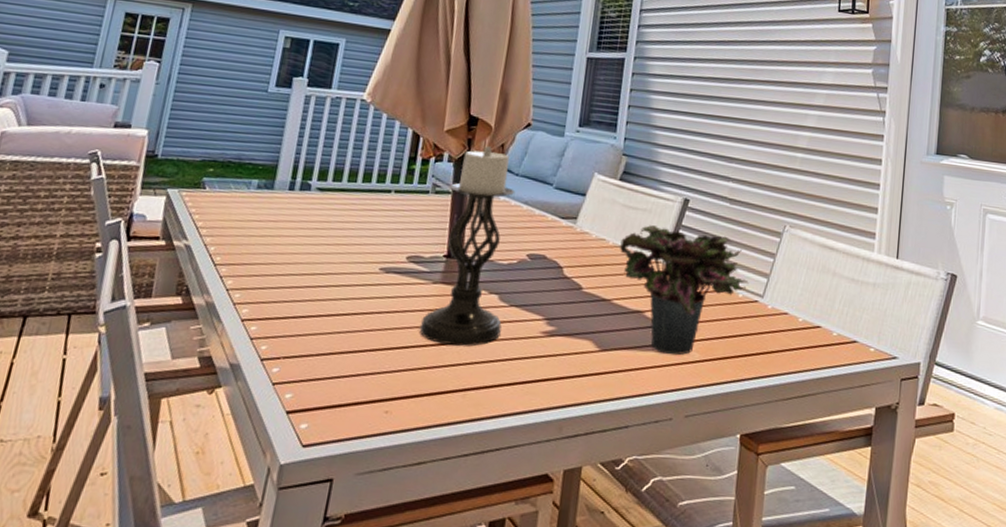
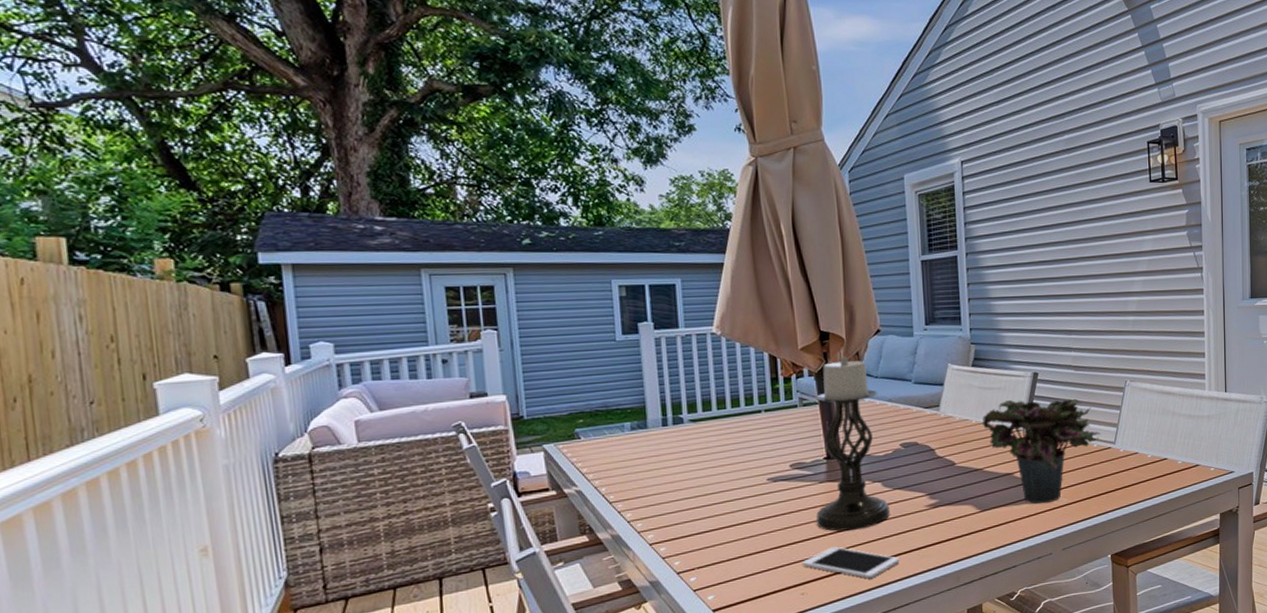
cell phone: none [393,361,501,409] -> present [802,546,900,579]

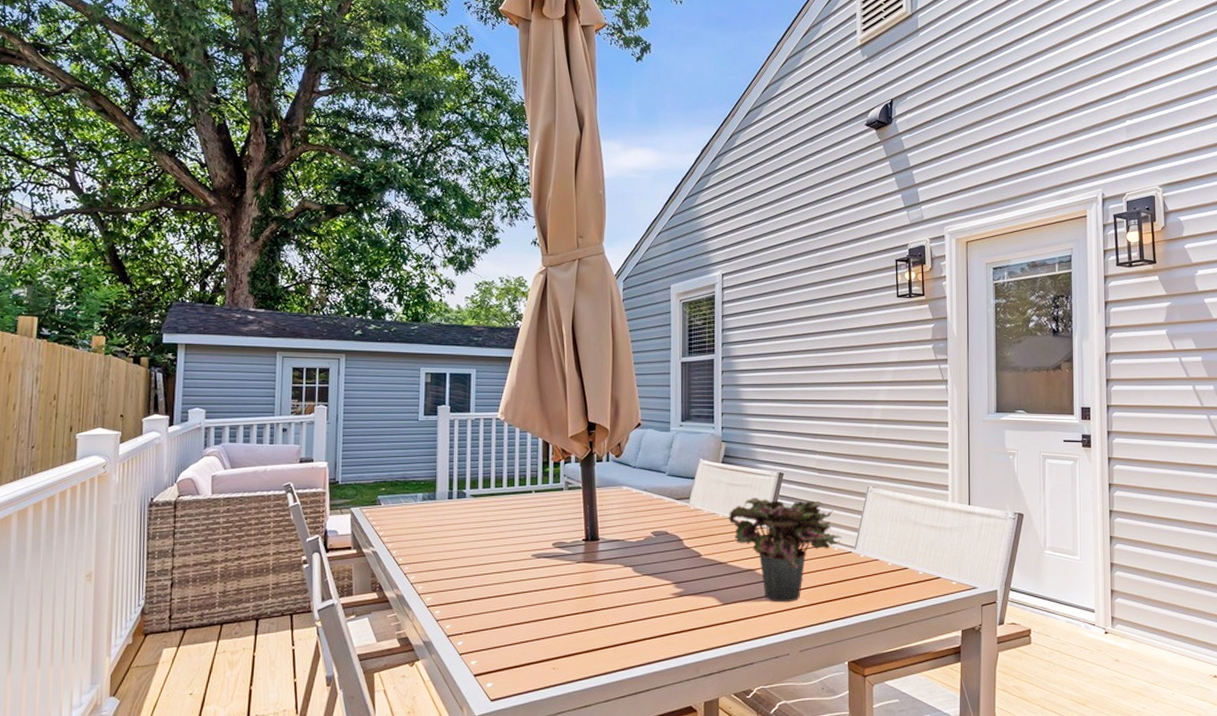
cell phone: present [802,546,900,579] -> none [555,625,644,661]
candle holder: present [815,356,890,532] -> none [571,446,638,611]

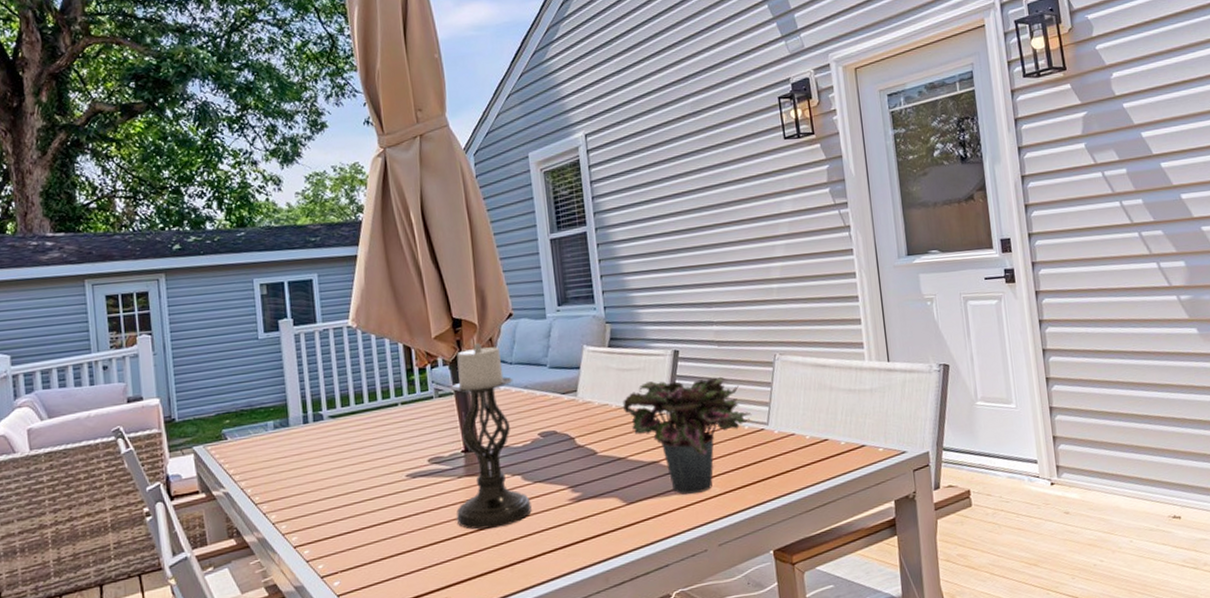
candle holder: none [571,446,638,611] -> present [450,343,532,530]

